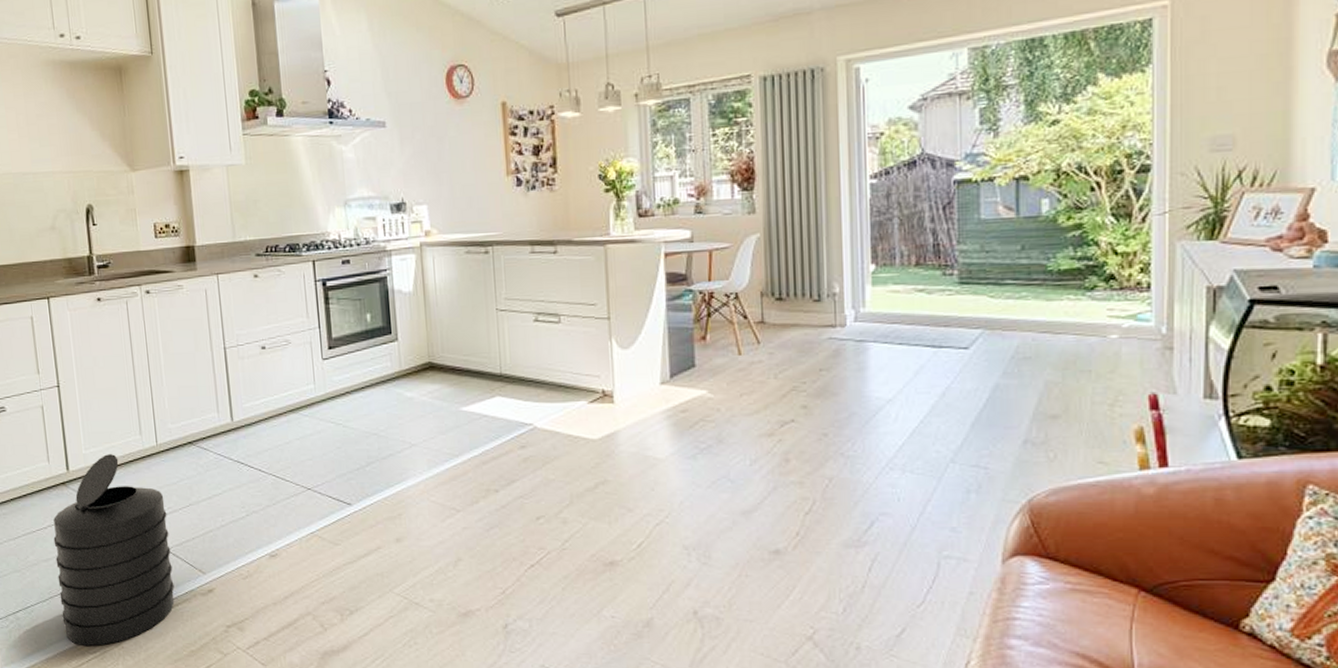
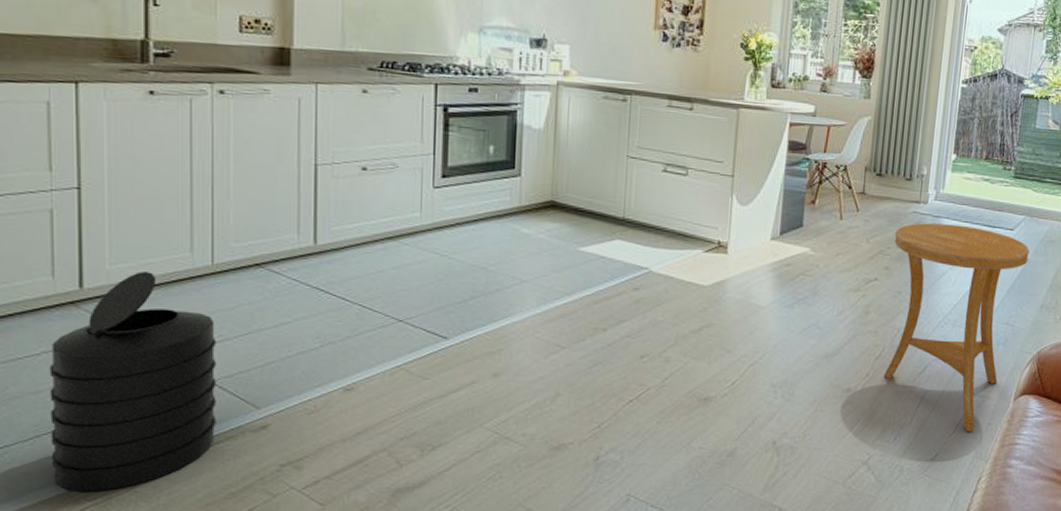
side table: none [809,348,996,603] -> present [883,223,1029,432]

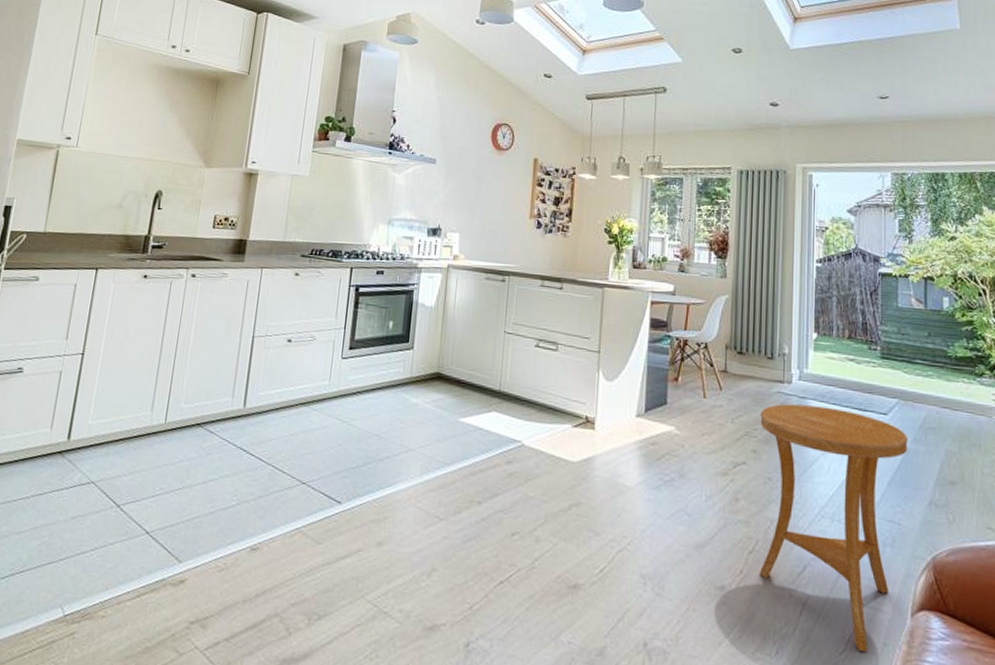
trash can: present [49,272,217,491] -> none [16,427,159,634]

